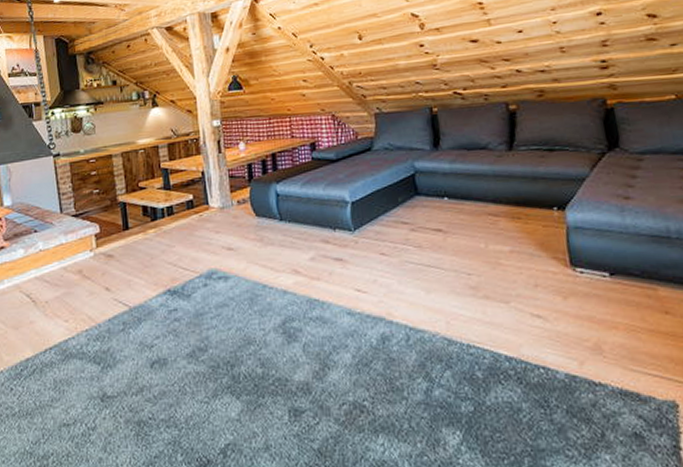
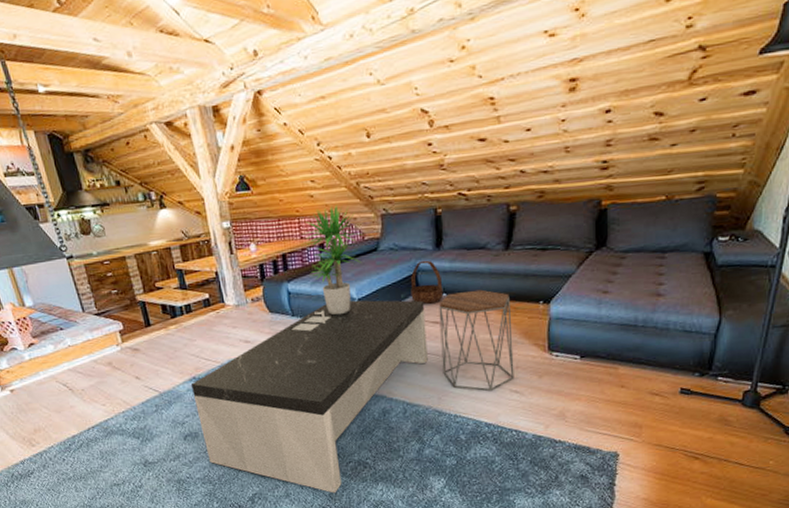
coffee table: none [164,203,432,447] -> present [190,300,428,494]
potted plant: none [291,103,357,221] -> present [301,204,364,316]
basket: none [408,161,445,209] -> present [411,260,444,304]
side table: none [440,193,535,315] -> present [439,289,515,392]

